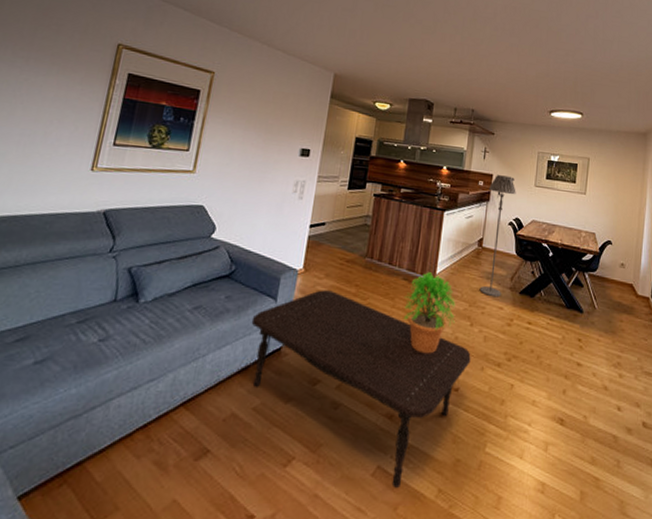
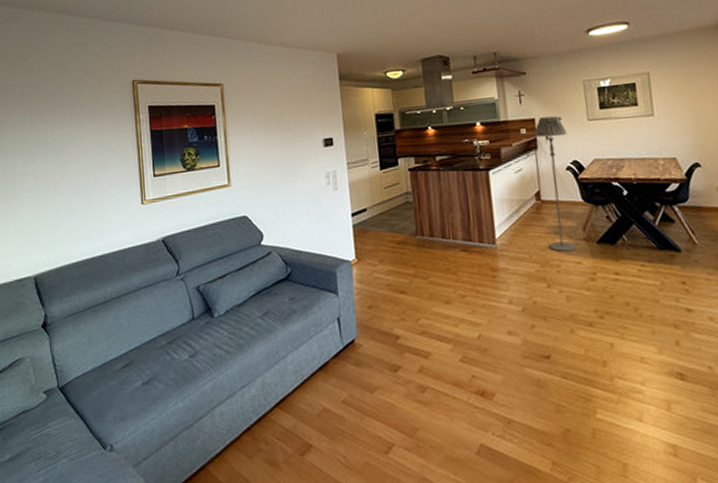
coffee table: present [251,290,471,488] -> none [319,275,557,464]
potted plant: present [403,272,456,354] -> none [467,238,529,325]

